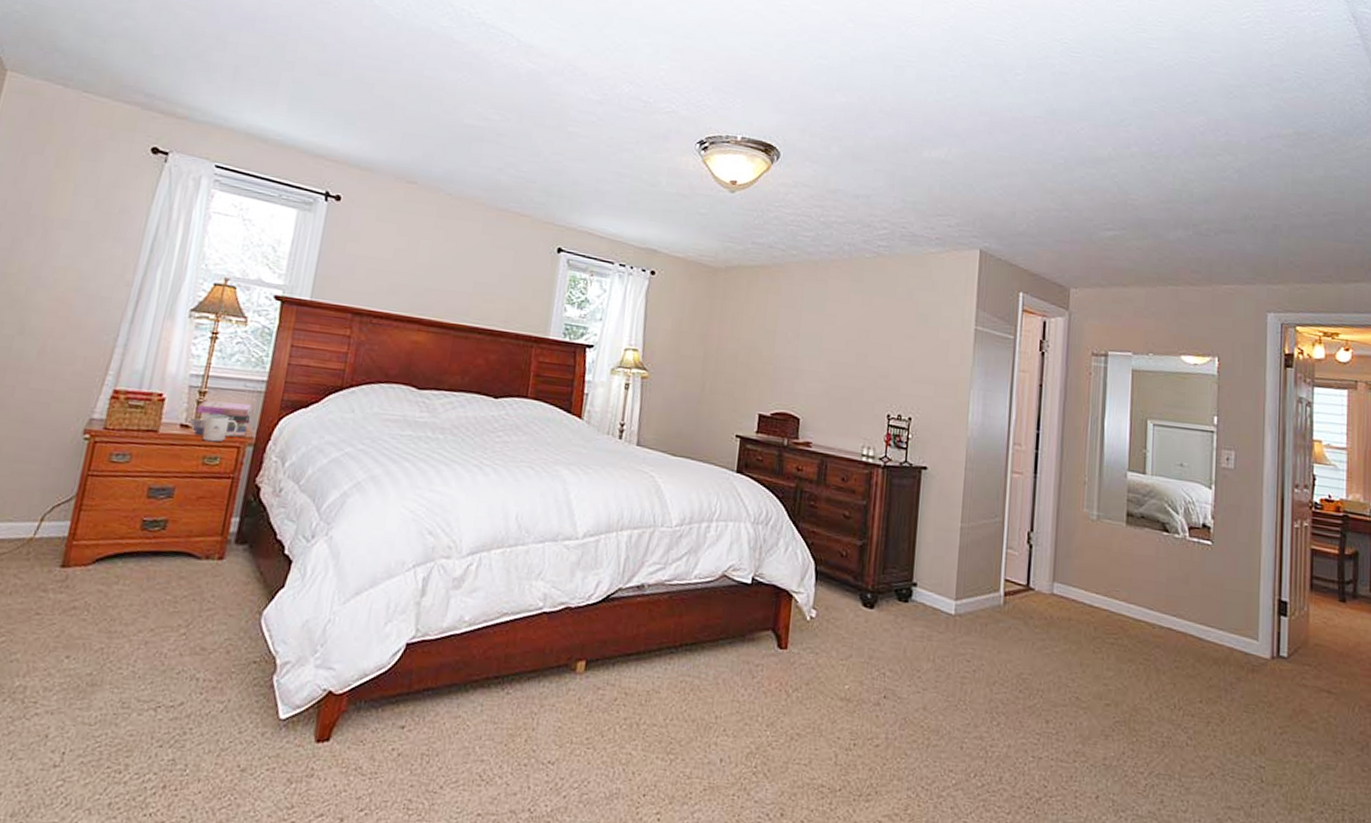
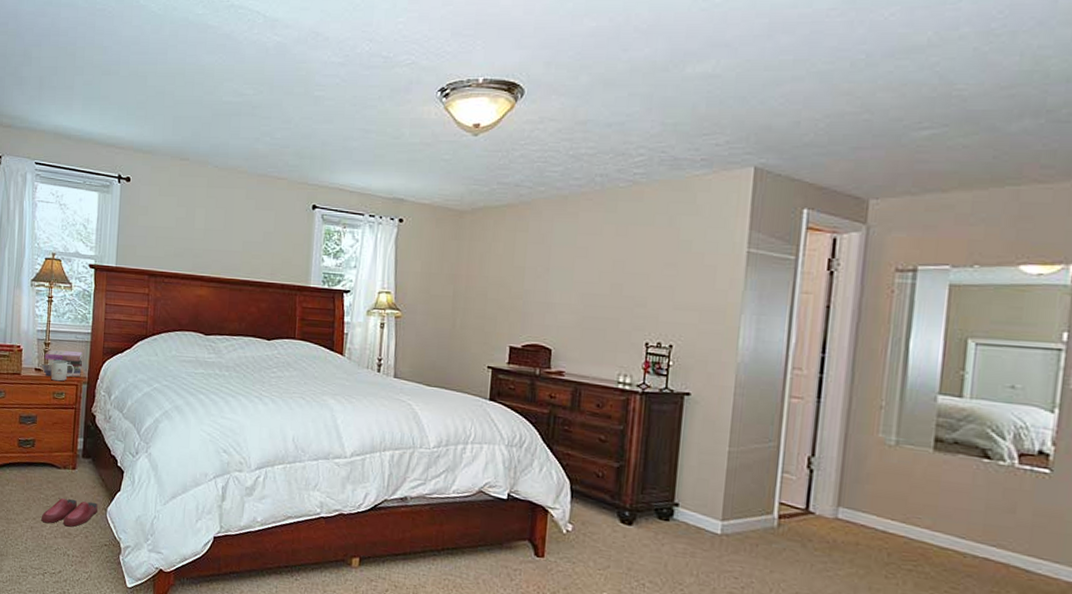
slippers: none [162,600,250,640] -> present [41,498,98,527]

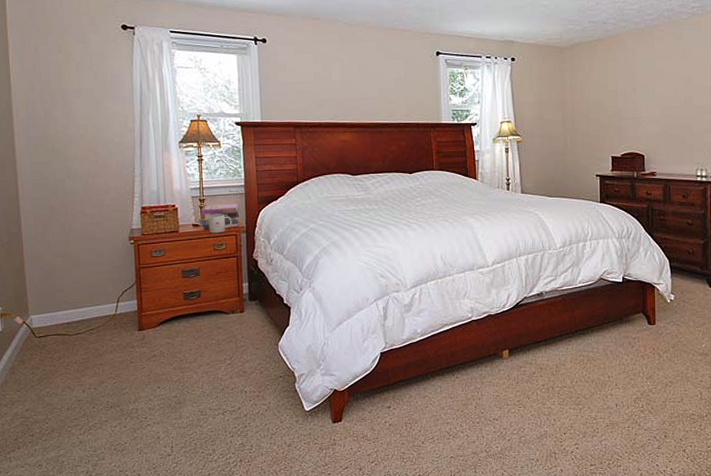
slippers: present [41,498,98,527] -> none [215,339,269,366]

